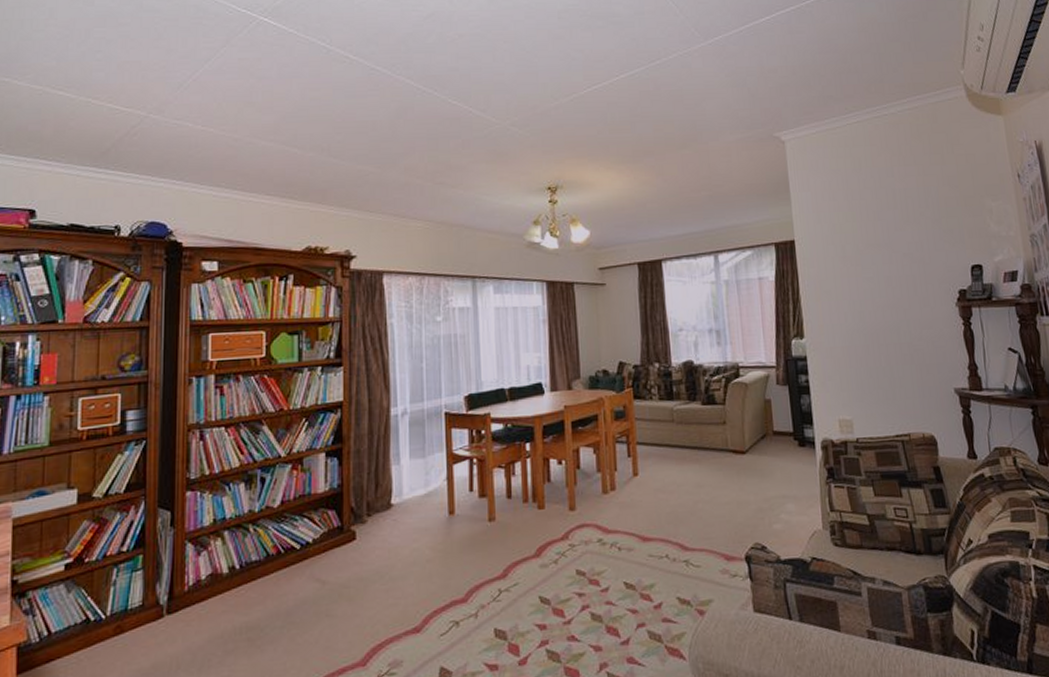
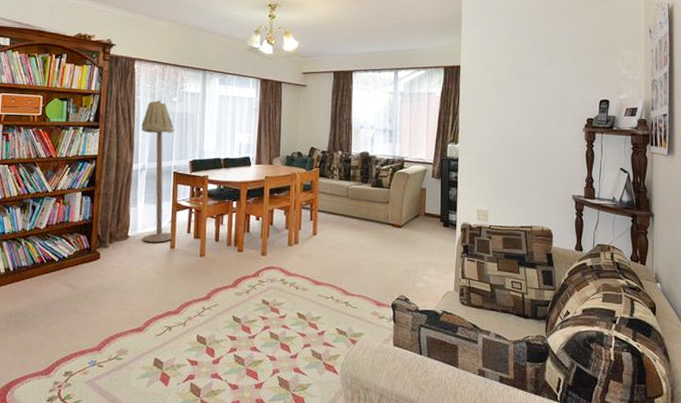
floor lamp: none [398,321,451,510] -> present [141,100,175,243]

